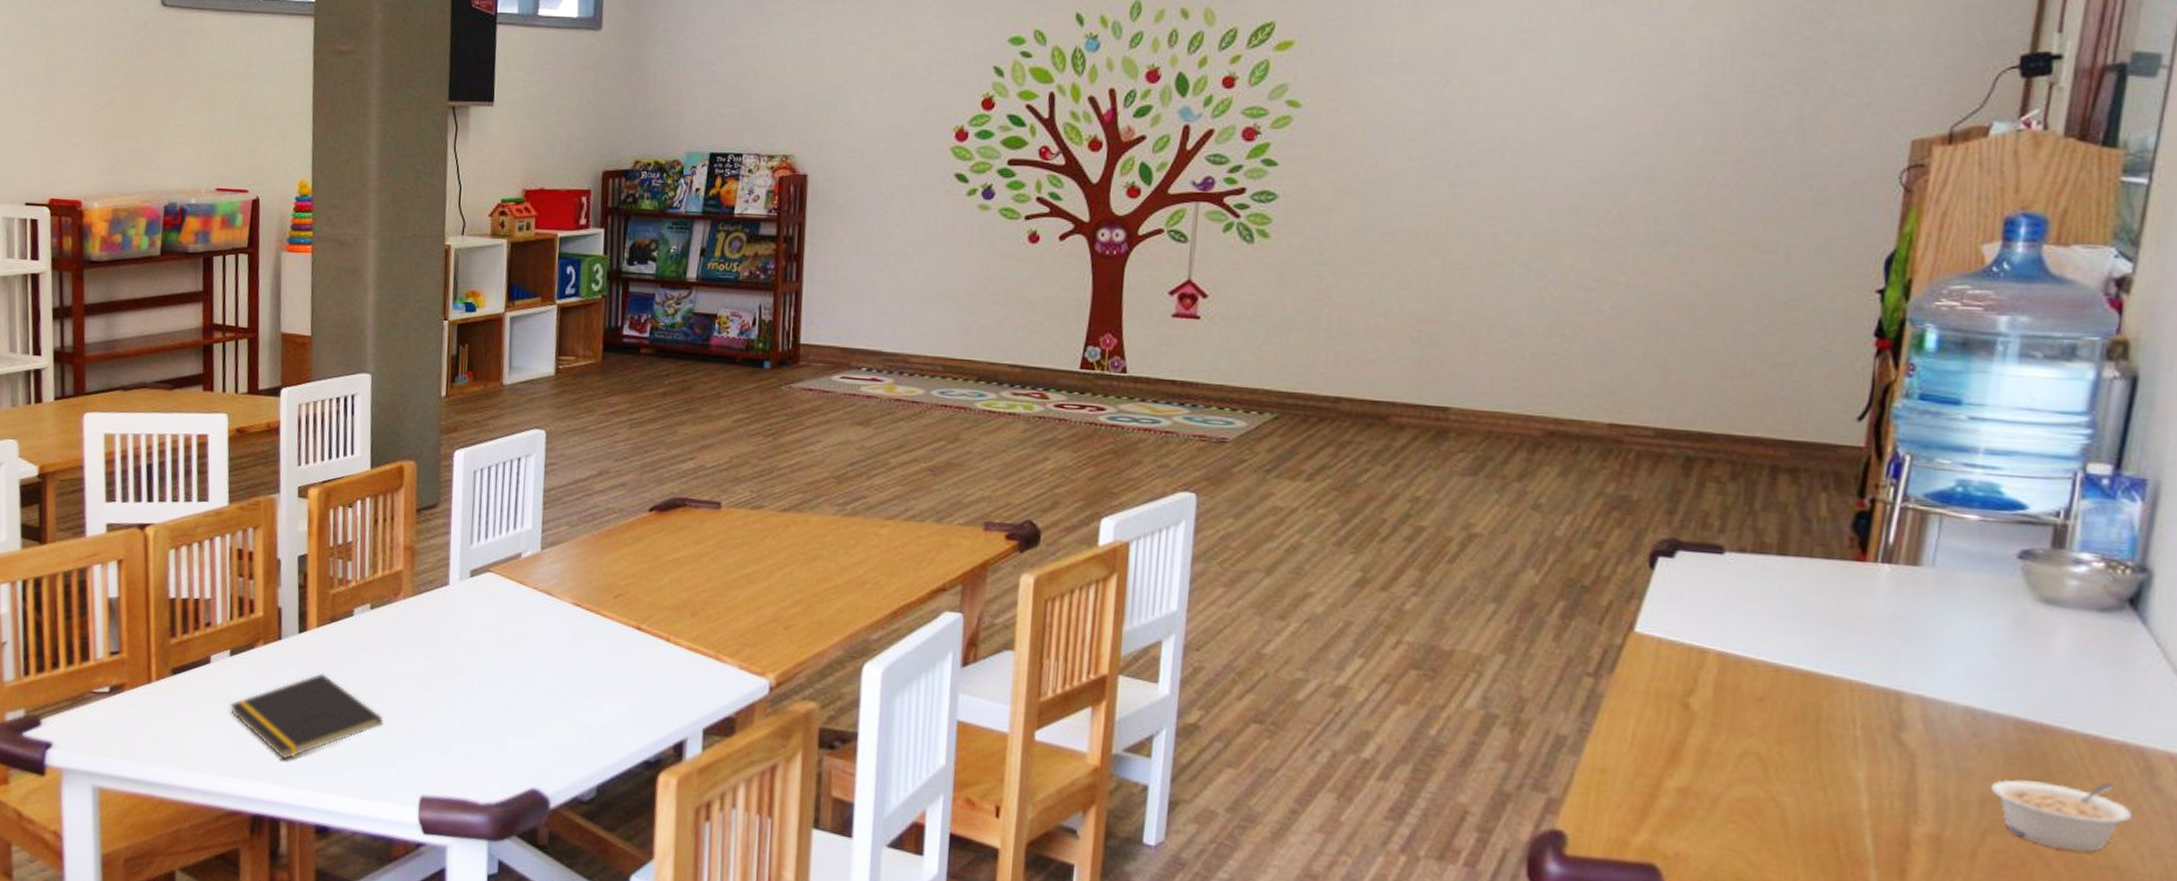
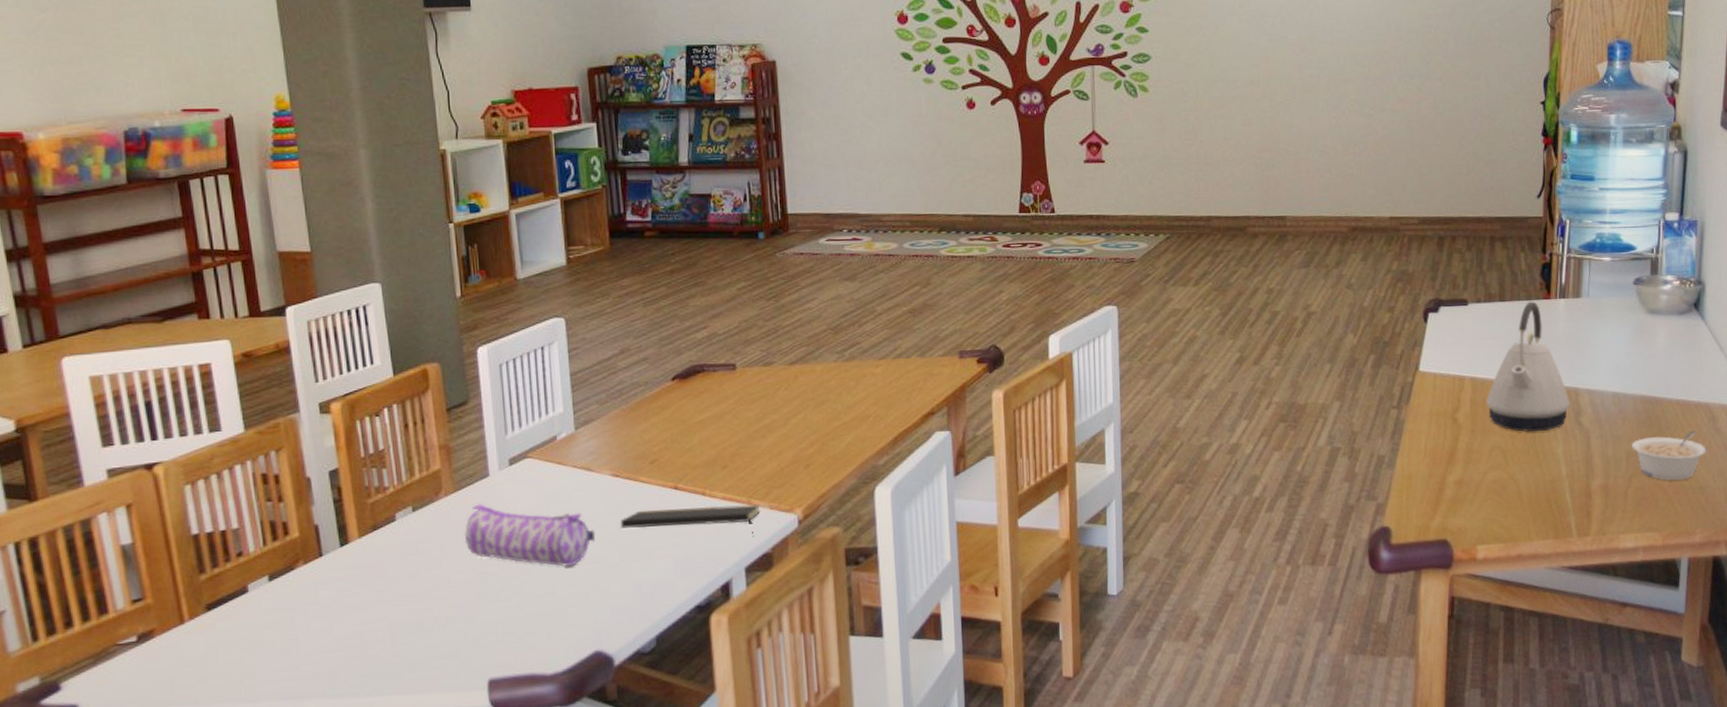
notepad: present [230,672,384,760] -> none [276,580,441,672]
pencil case: none [417,612,548,695] -> present [465,504,596,567]
notepad: none [575,646,728,696] -> present [621,504,760,537]
kettle: none [1741,561,1886,744] -> present [1487,301,1570,432]

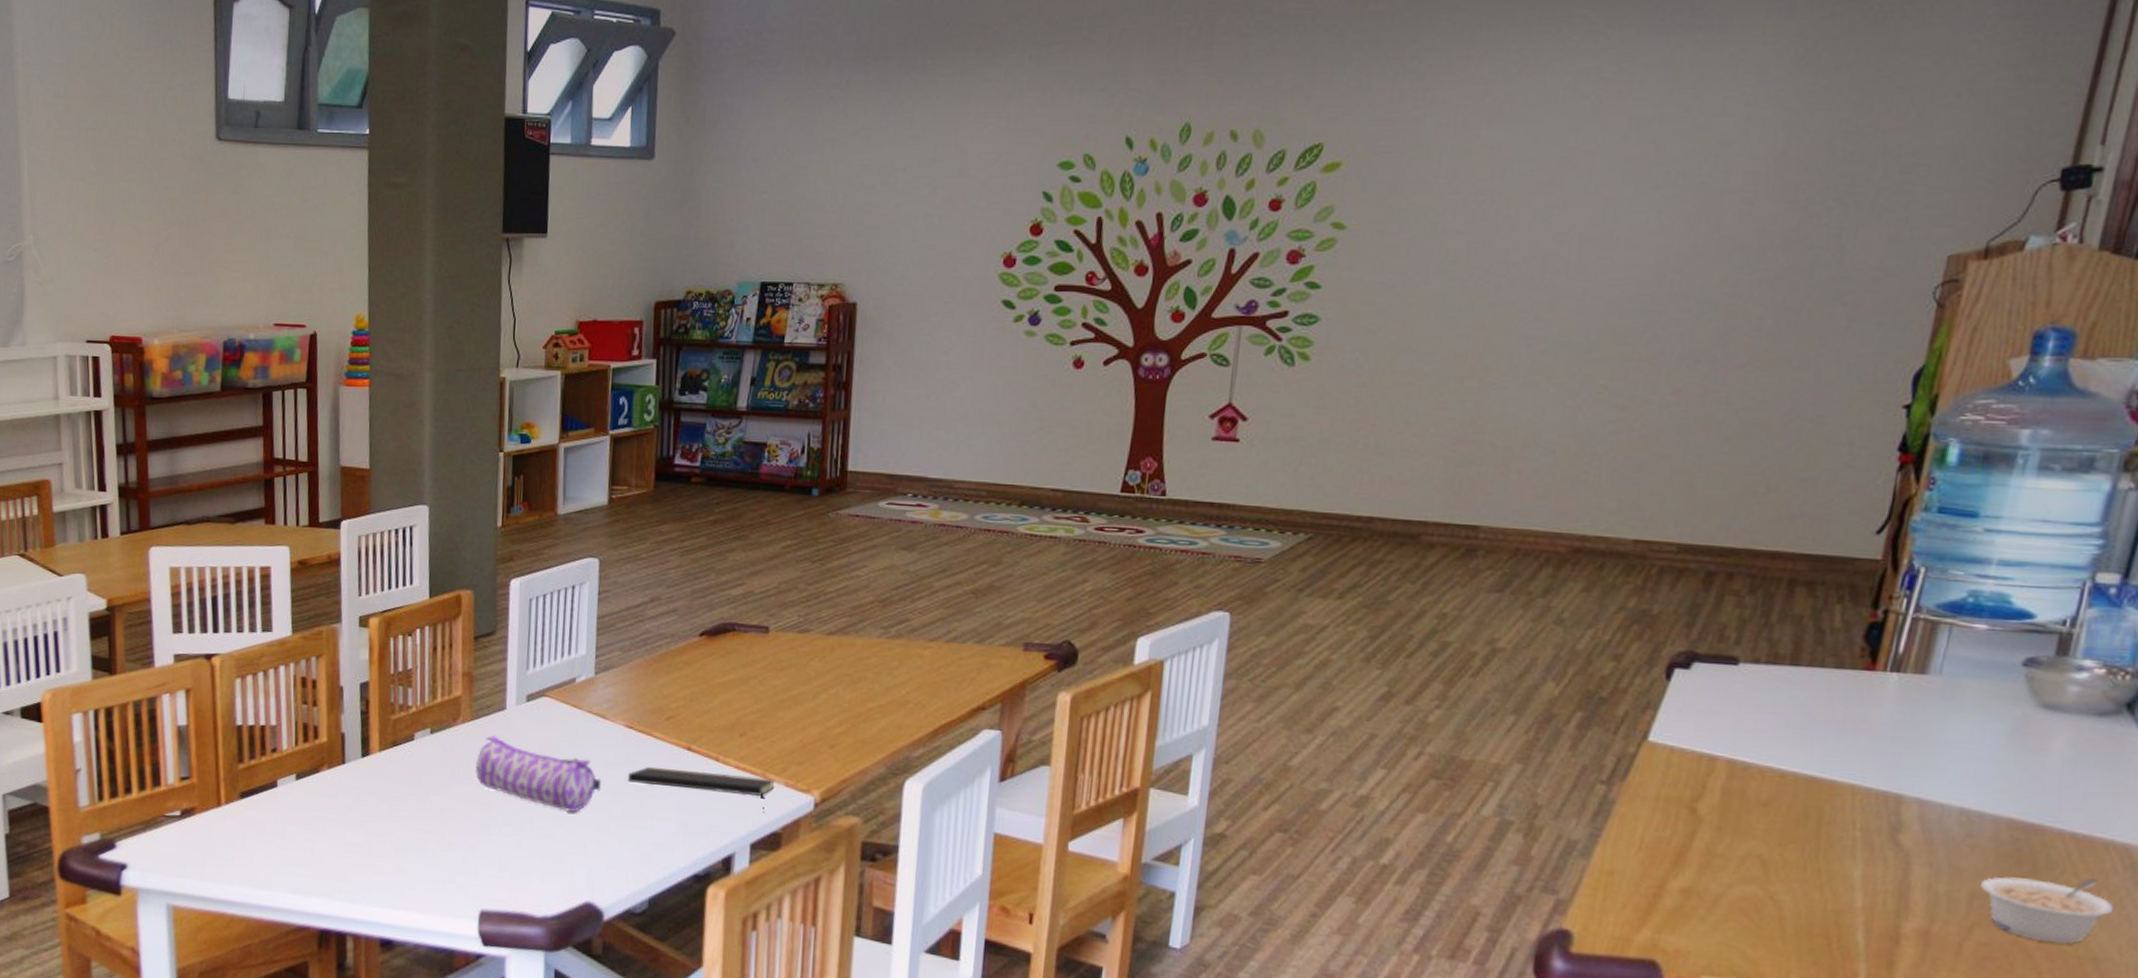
kettle: present [1487,301,1570,432] -> none [1747,670,1885,845]

